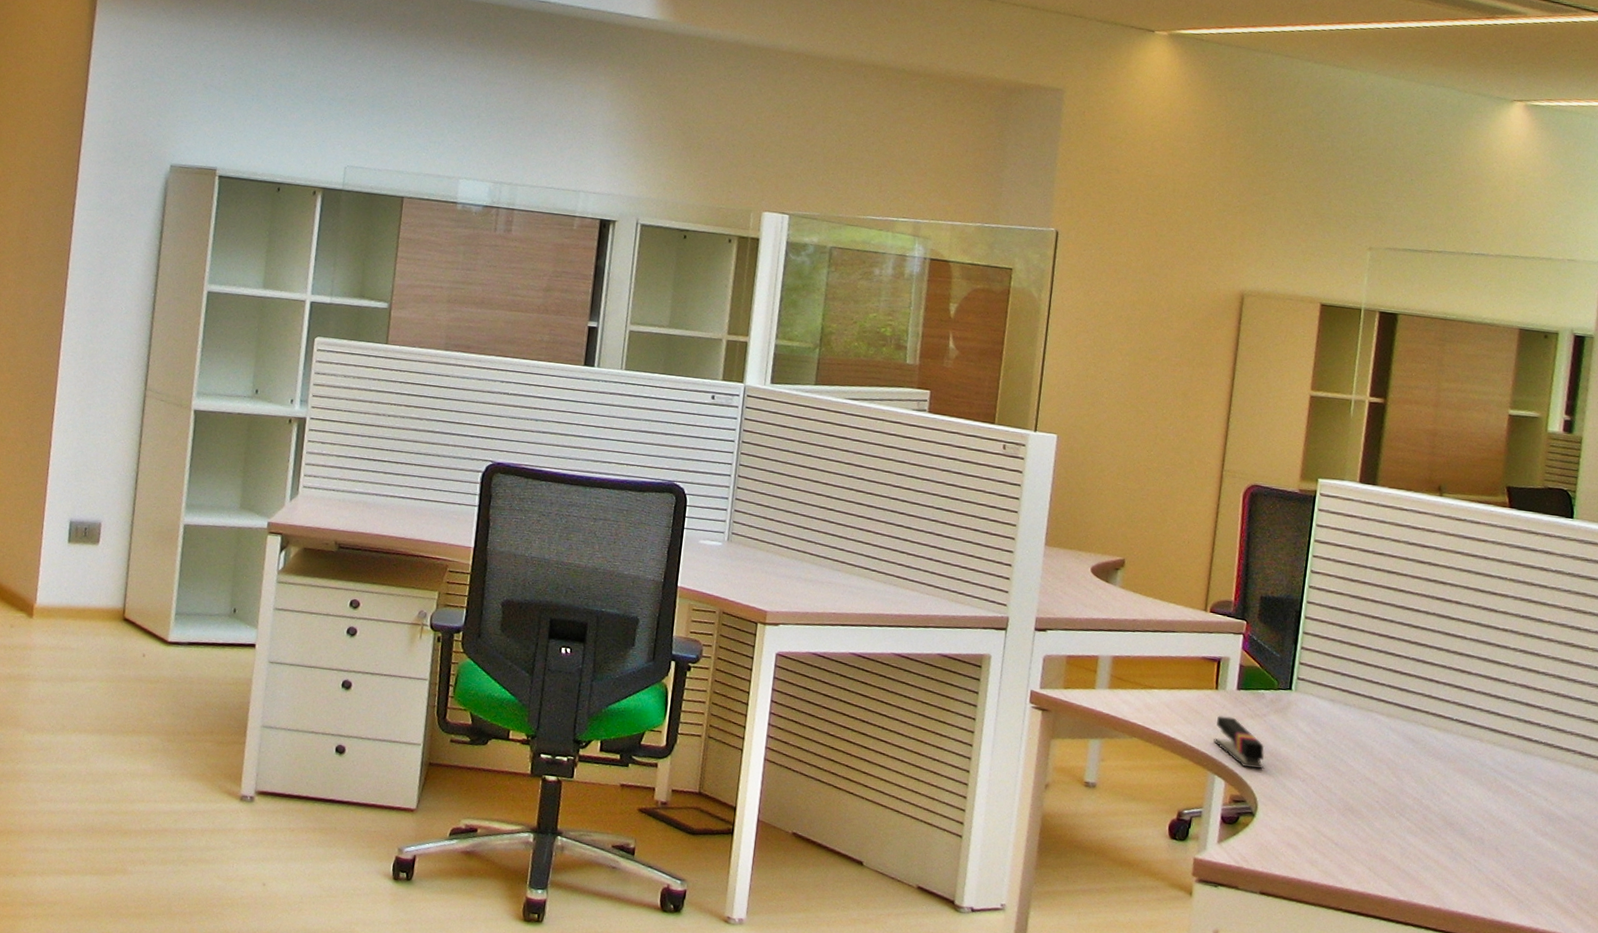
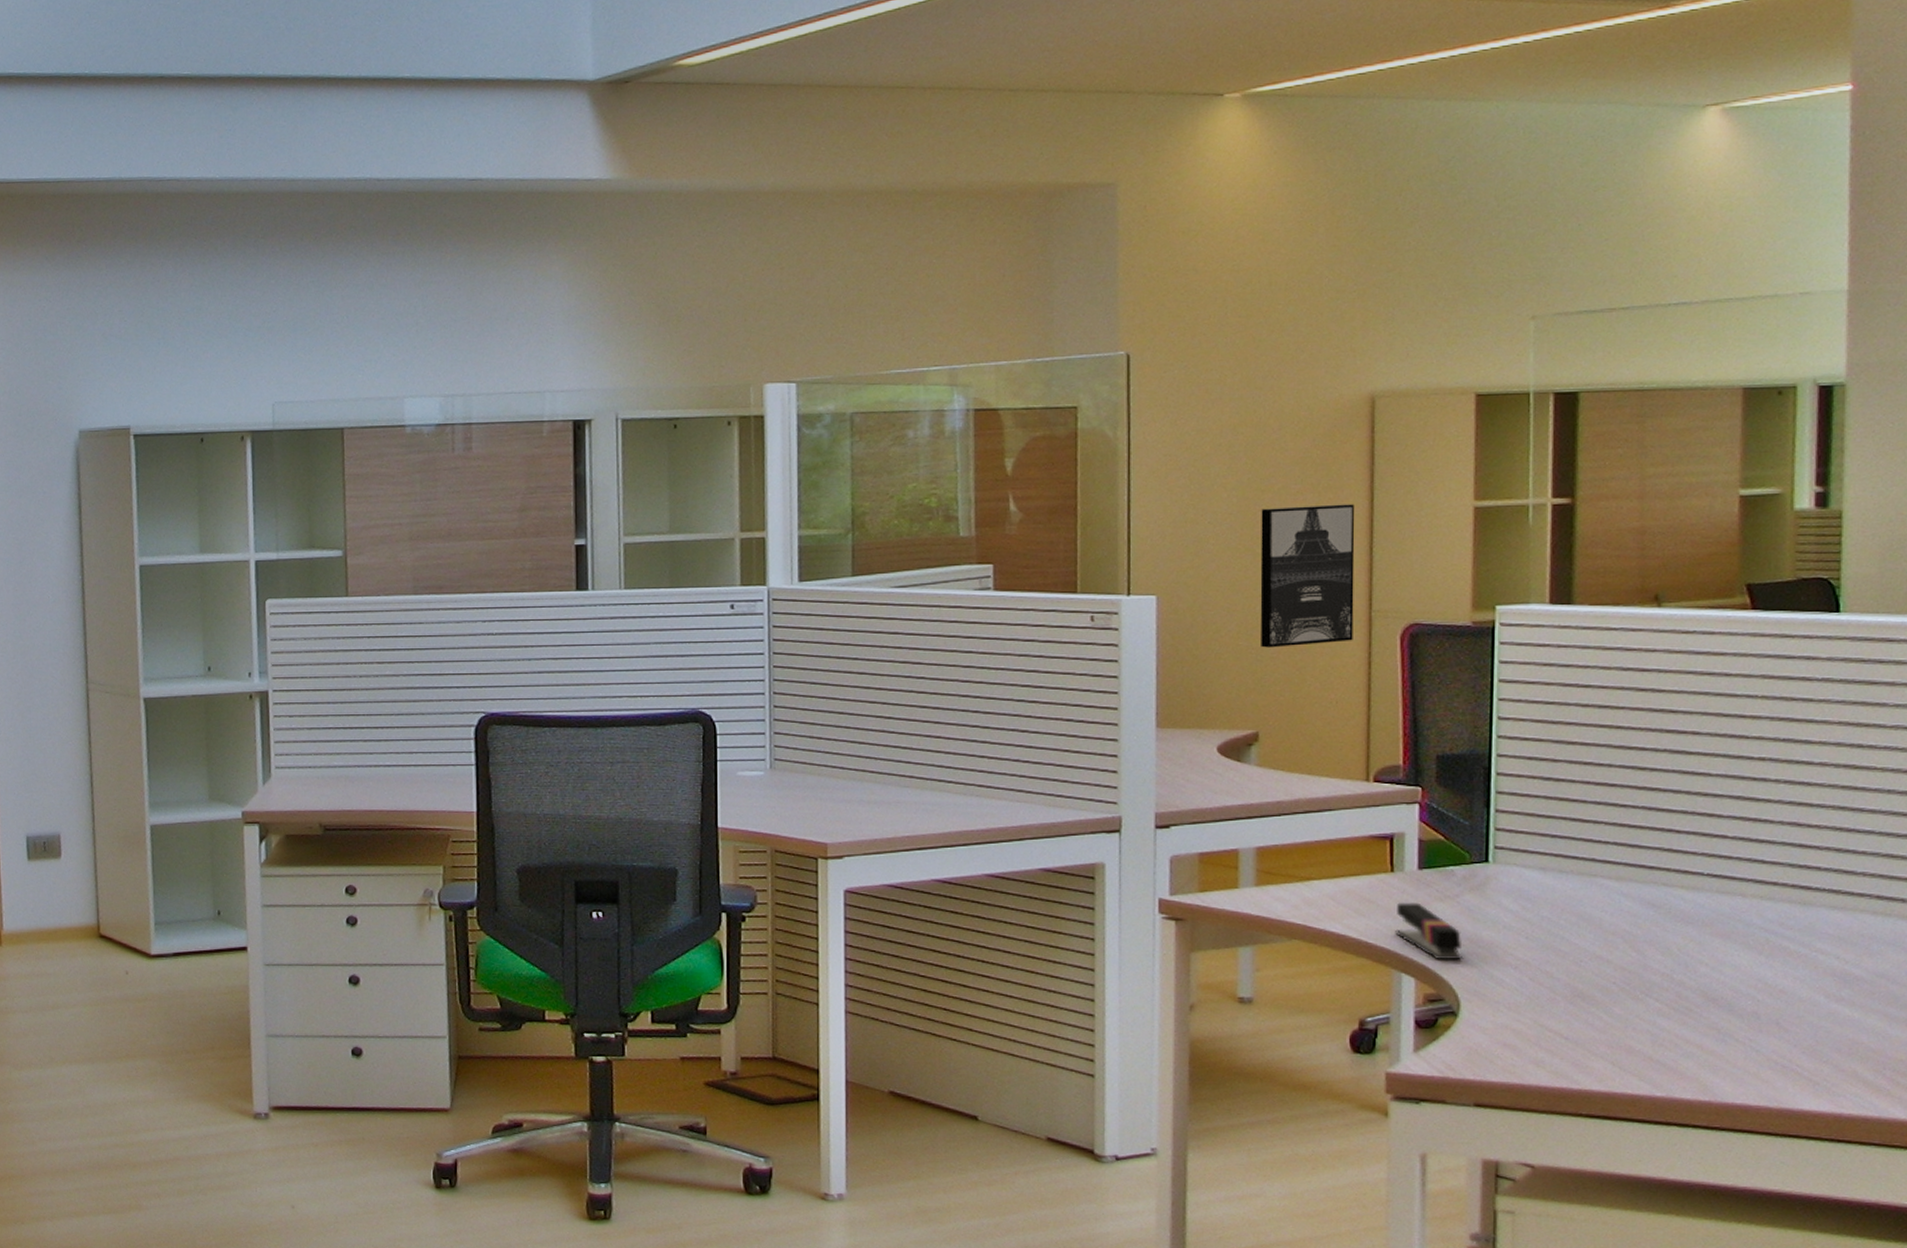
wall art: none [1134,374,1219,493] -> present [1260,504,1355,648]

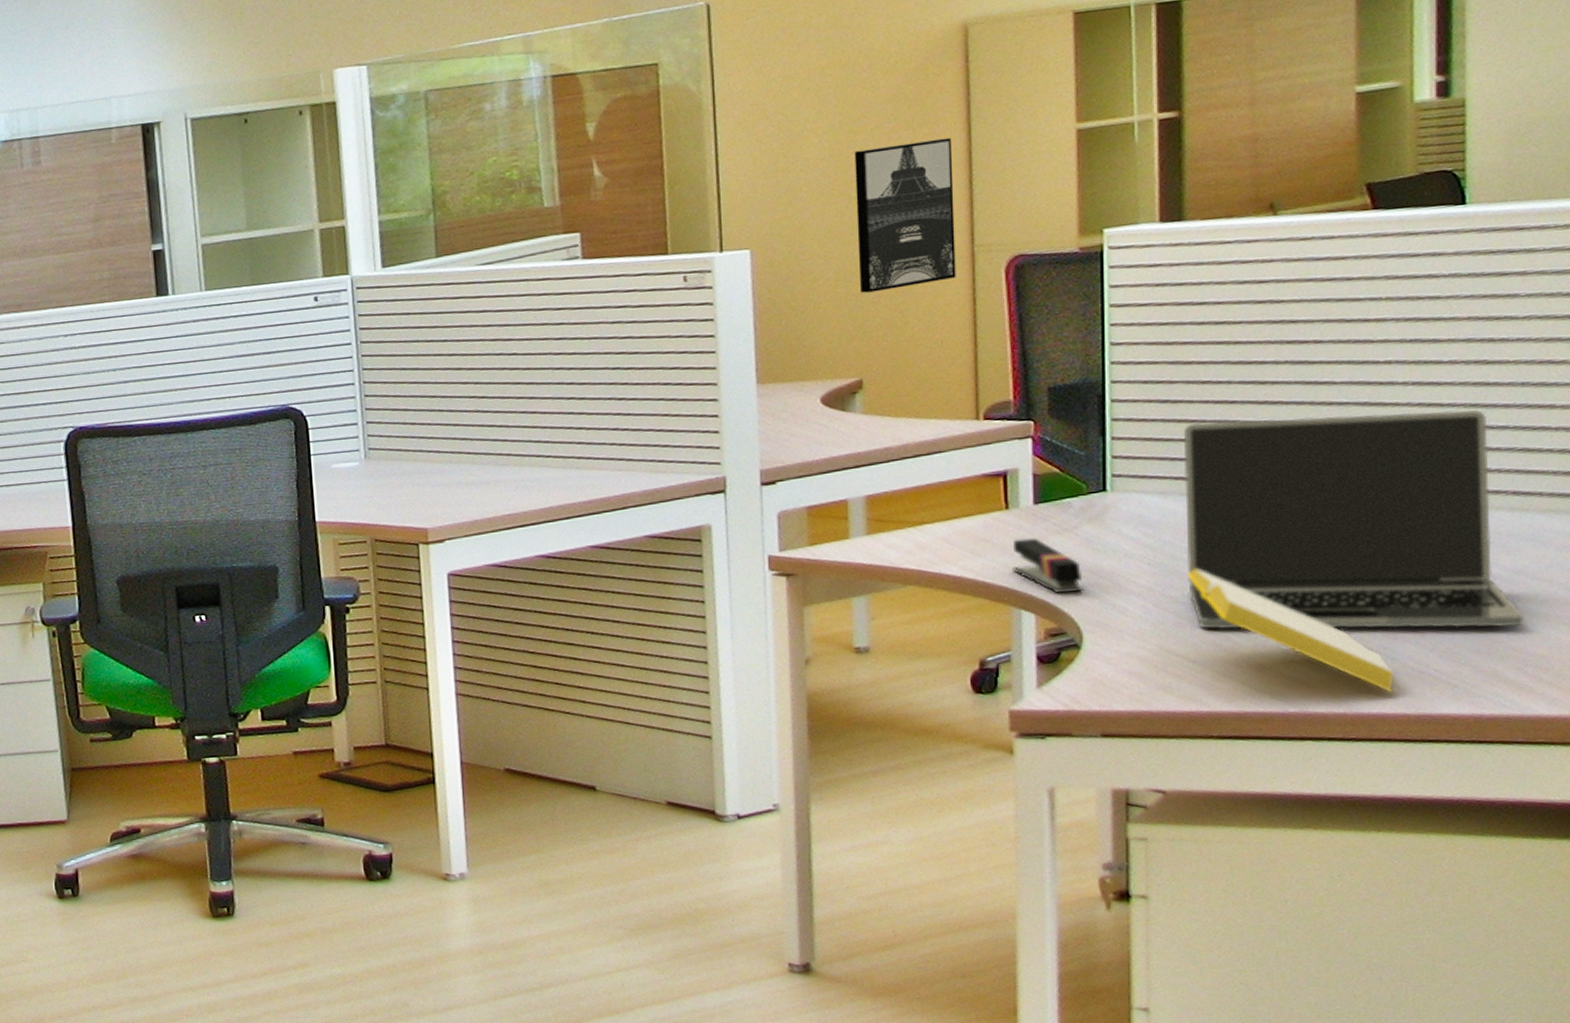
notepad: none [1562,946,1759,1085] -> present [1186,569,1395,693]
laptop: none [1563,802,1885,1029] -> present [1183,410,1525,630]

